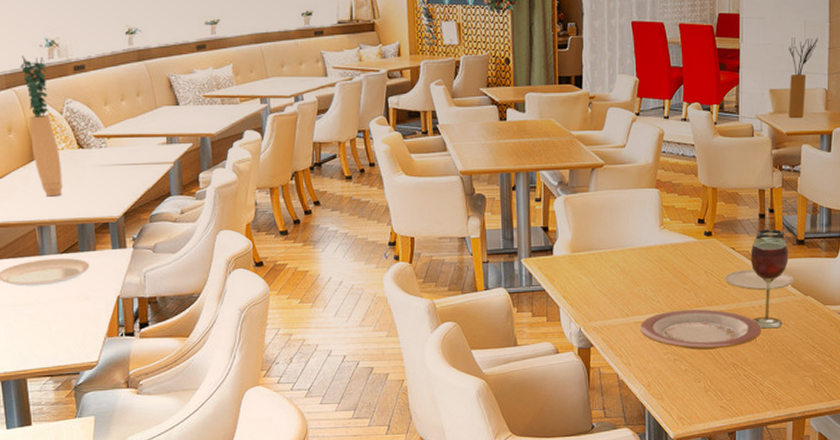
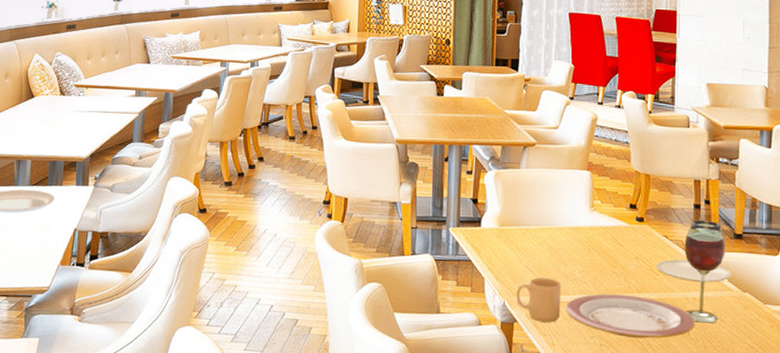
vase: present [20,55,63,197] -> none [22,14,45,135]
cup: none [591,300,635,344] -> present [516,277,562,323]
vase: present [789,37,818,119] -> none [726,36,757,114]

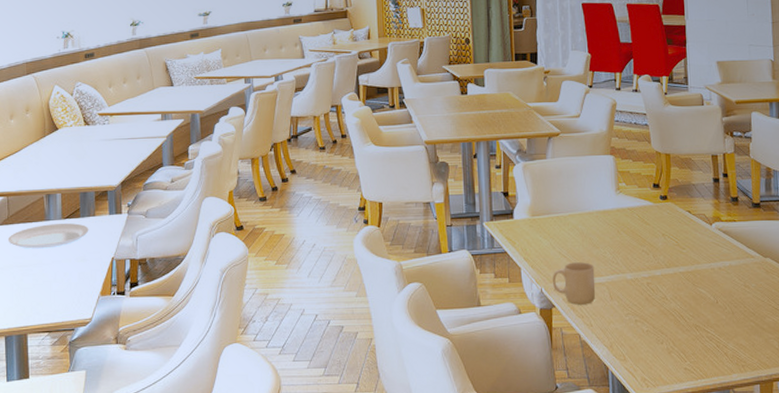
plate: present [566,293,695,339] -> none [600,271,722,311]
plate: present [656,259,732,283] -> none [682,232,753,252]
wineglass: present [684,220,725,323] -> none [706,193,746,291]

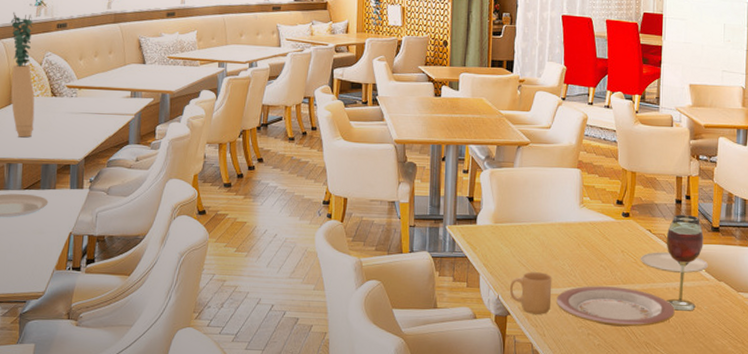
vase: none [39,46,69,168] -> present [10,12,35,138]
plate: none [600,271,722,311] -> present [556,286,675,327]
plate: none [682,232,753,252] -> present [640,252,709,273]
wineglass: none [706,193,746,291] -> present [666,215,704,311]

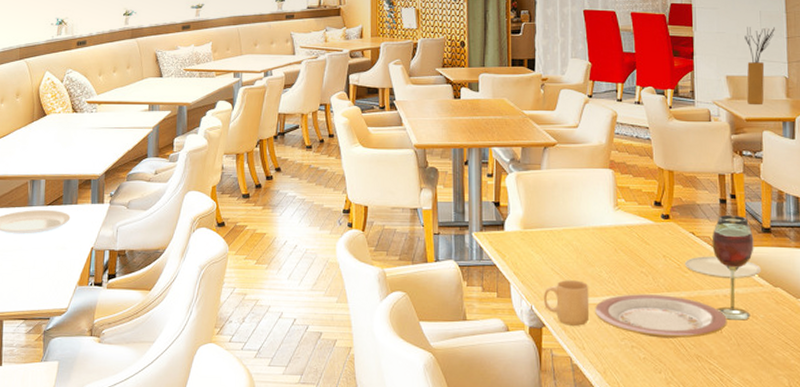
vase: present [10,12,35,138] -> none [33,32,57,154]
vase: none [707,38,737,113] -> present [744,27,775,106]

